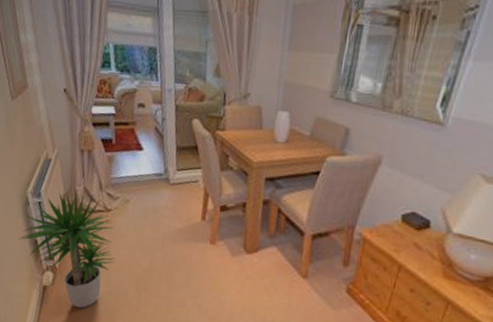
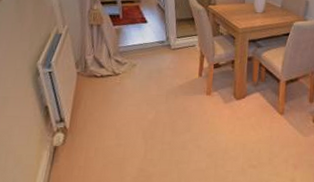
potted plant: present [19,192,116,309] -> none [29,61,124,163]

